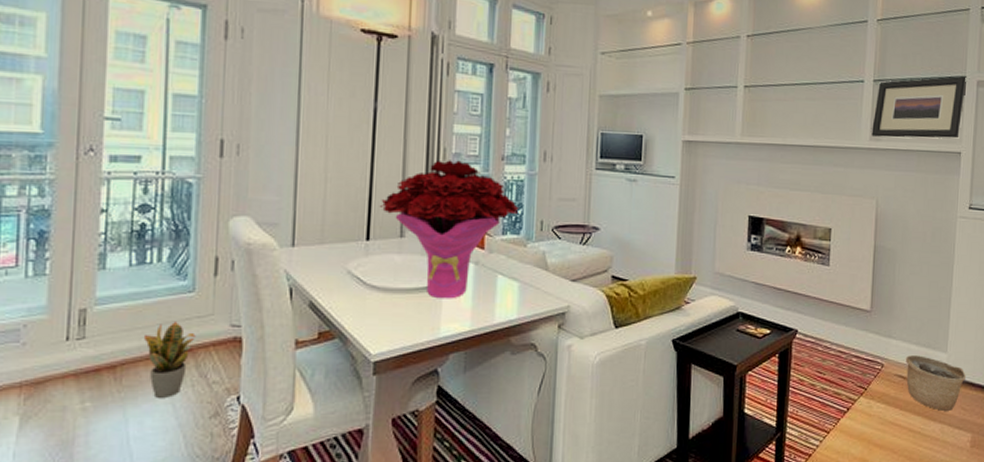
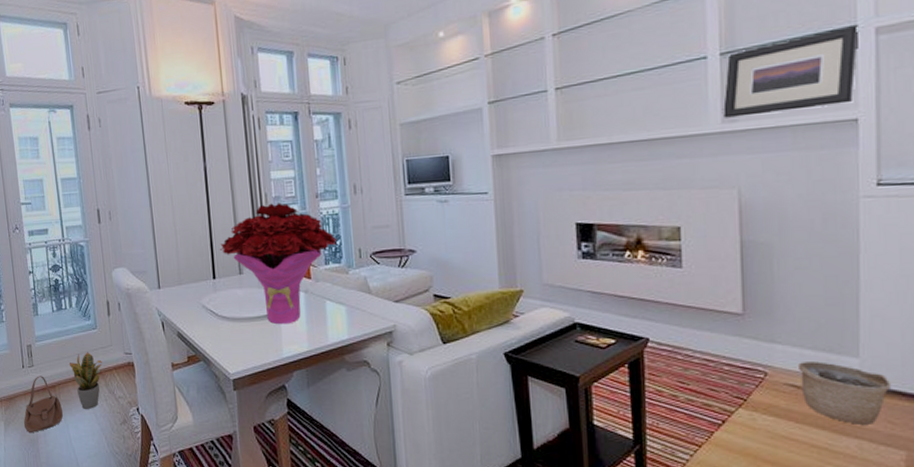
handbag: none [53,352,122,432] -> present [23,376,63,434]

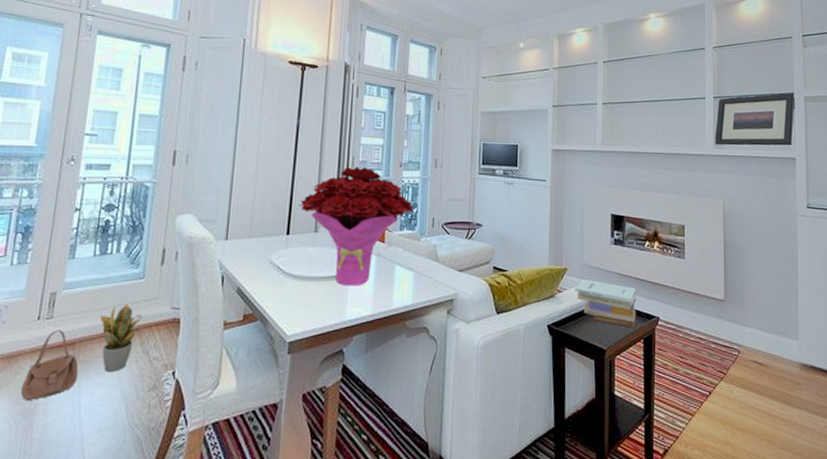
books: none [534,300,618,352] -> present [575,278,637,328]
basket: present [799,361,890,424] -> none [761,343,818,396]

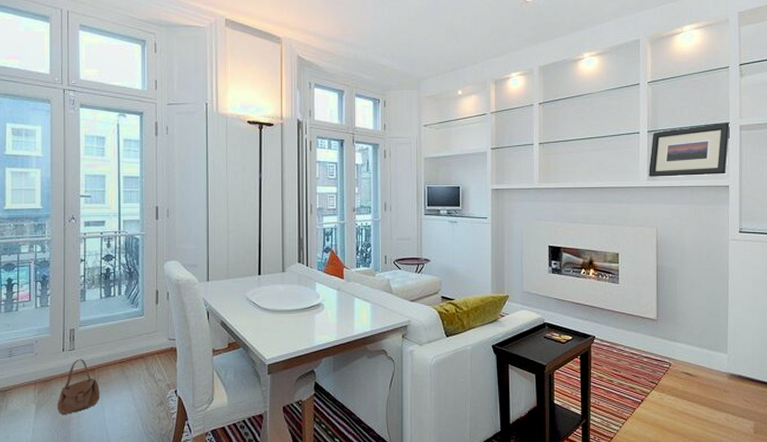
potted plant: present [100,303,142,372] -> none [112,336,145,391]
flower bouquet: present [298,167,414,285] -> none [266,213,368,316]
books: present [575,278,637,328] -> none [516,304,574,346]

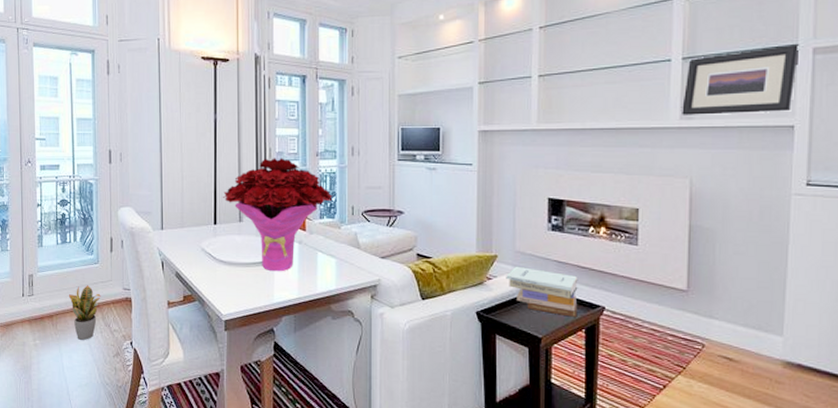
handbag: present [57,359,99,415] -> none [18,305,58,360]
potted plant: none [112,336,145,391] -> present [69,284,101,340]
flower bouquet: none [266,213,368,316] -> present [222,158,333,271]
books: none [516,304,574,346] -> present [506,266,578,317]

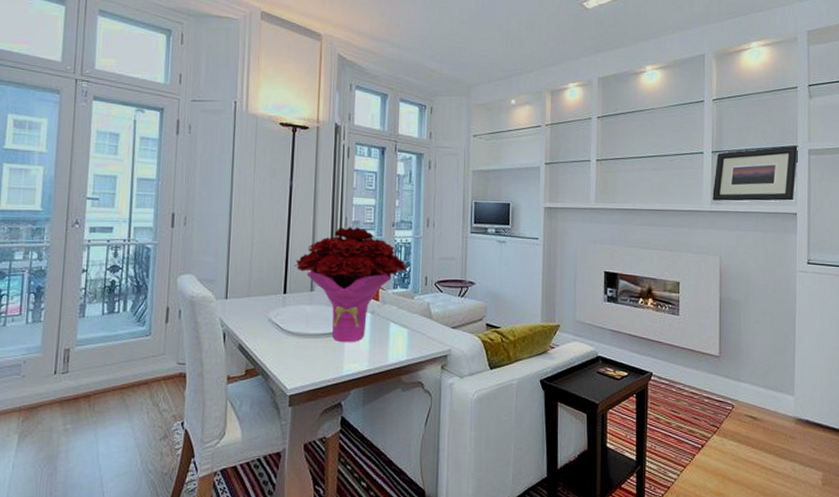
potted plant: present [69,284,101,340] -> none [112,359,151,422]
books: present [506,266,578,317] -> none [567,335,630,383]

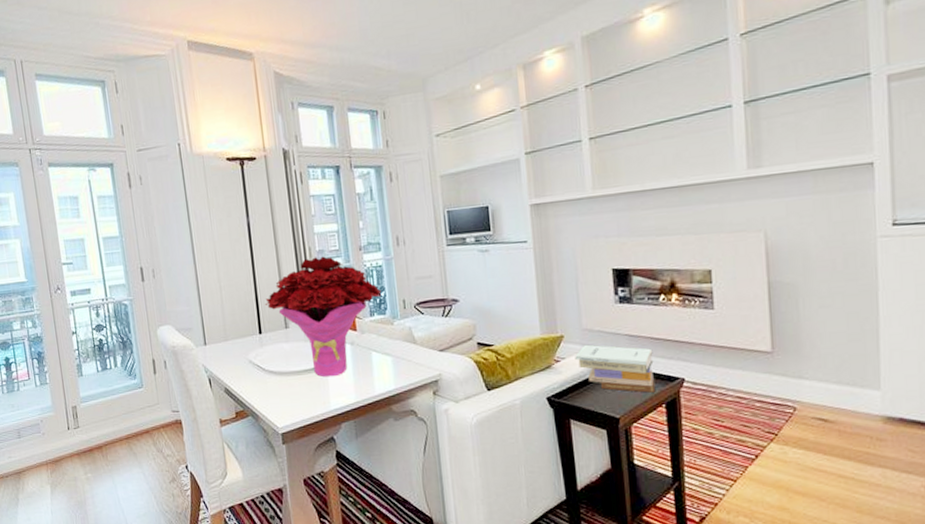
books: none [567,335,630,383] -> present [575,344,656,393]
picture frame: present [712,146,798,201] -> none [748,73,872,164]

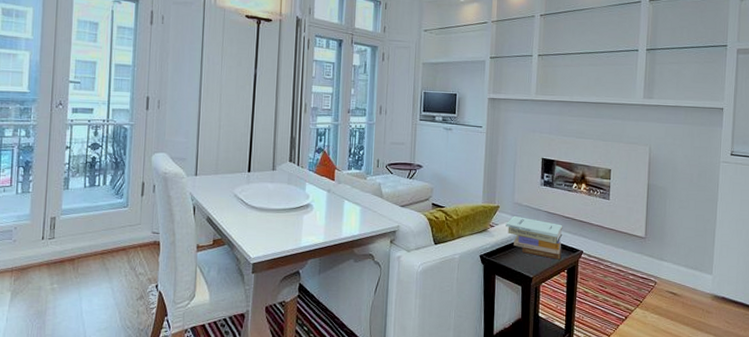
flower bouquet: present [264,256,382,377] -> none [257,112,361,217]

